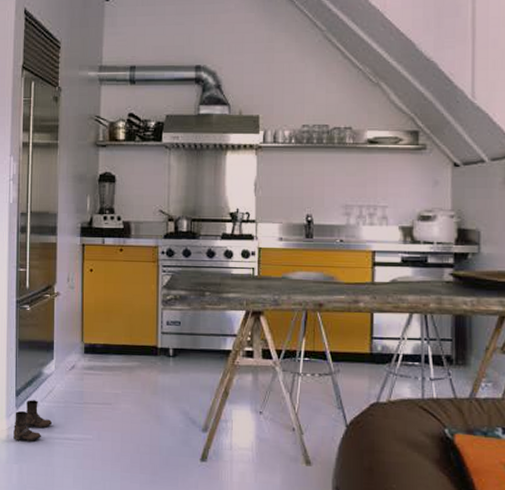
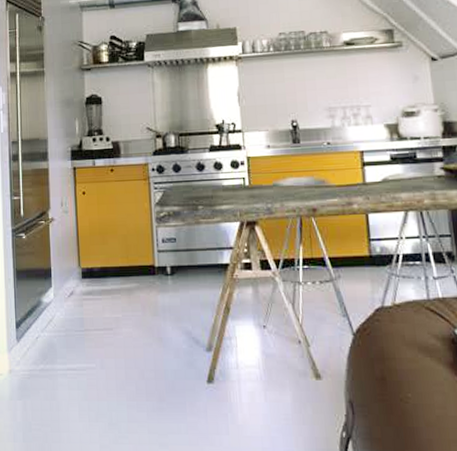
boots: present [13,400,53,441] -> none [15,331,55,375]

